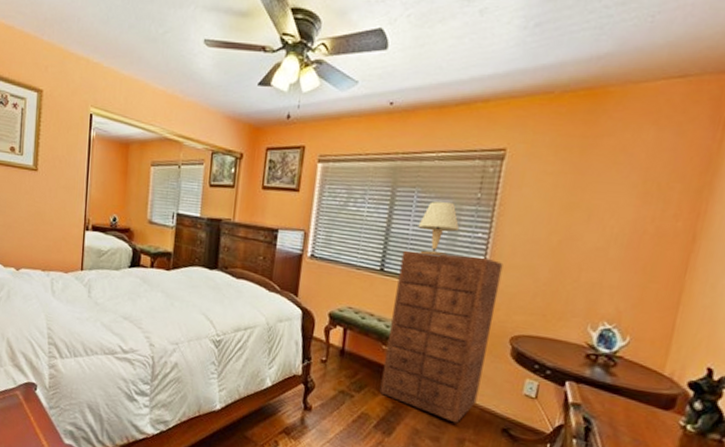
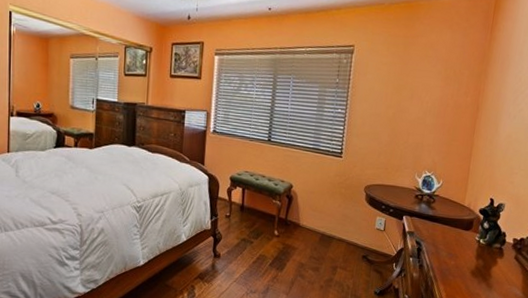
dresser: present [379,250,503,423] -> none [272,124,357,255]
table lamp: present [417,201,460,256] -> none [294,85,325,127]

